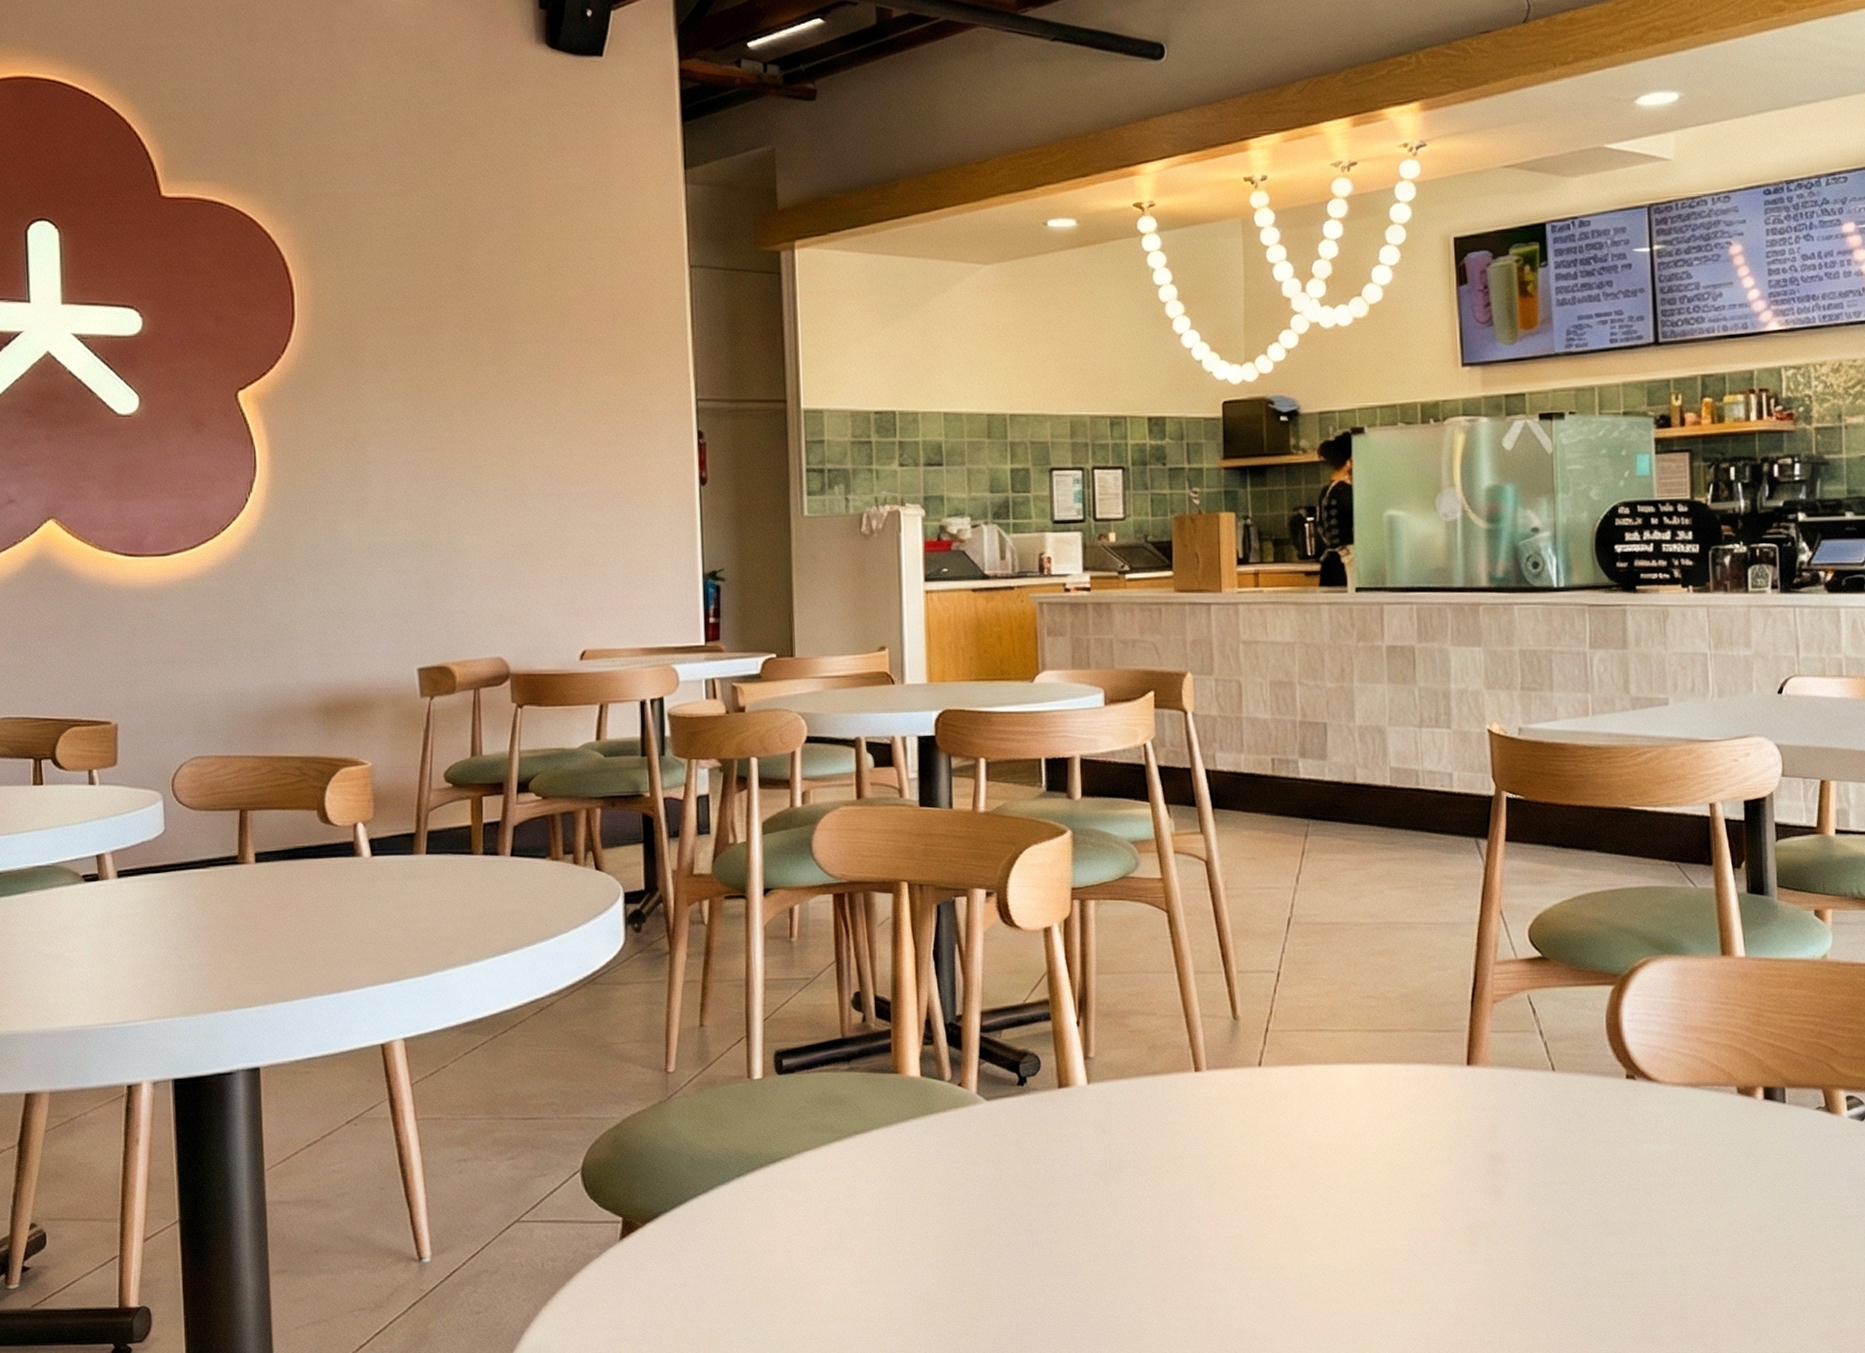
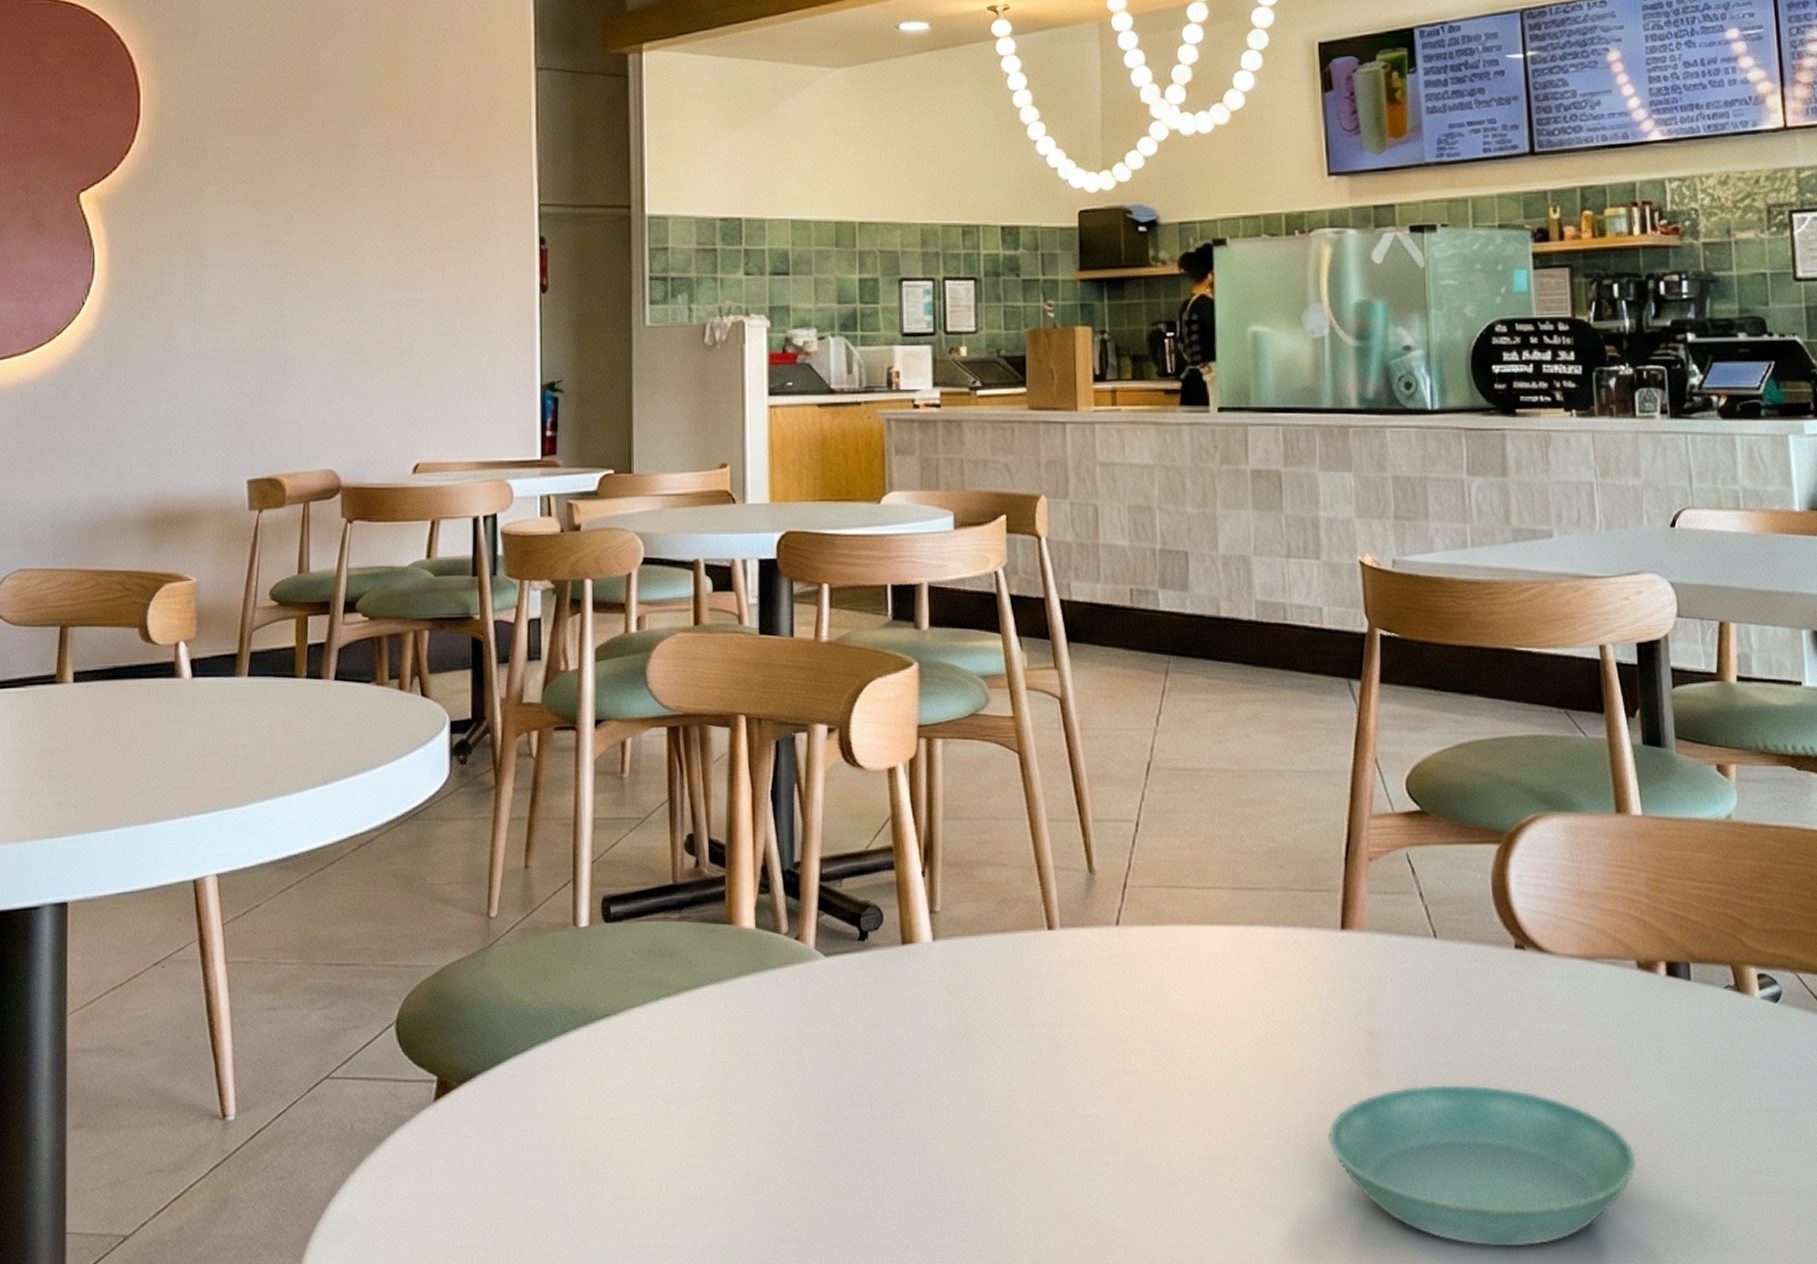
saucer: none [1453,1200,1732,1342] -> present [1328,1085,1637,1247]

